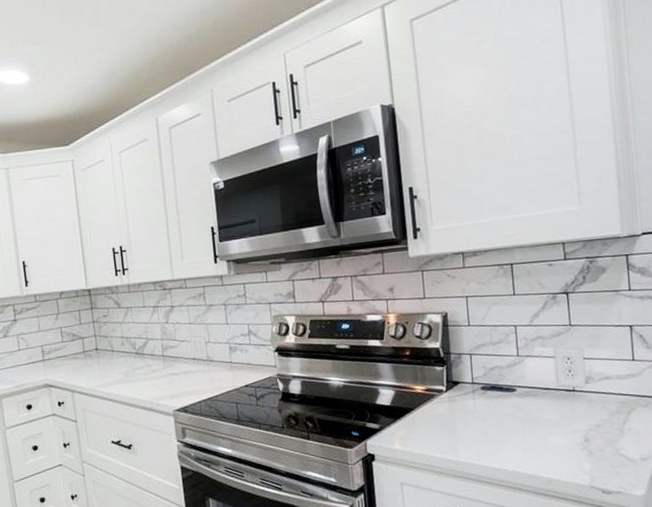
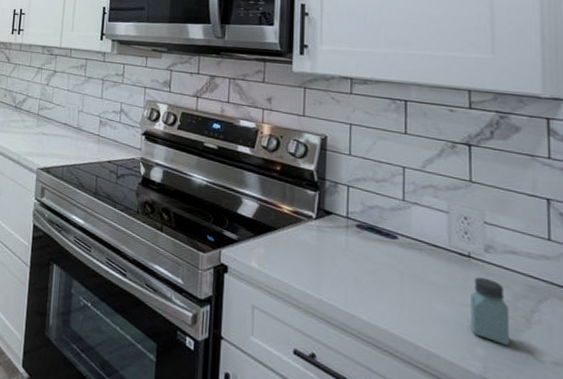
saltshaker: none [577,405,609,456] -> present [471,277,510,345]

